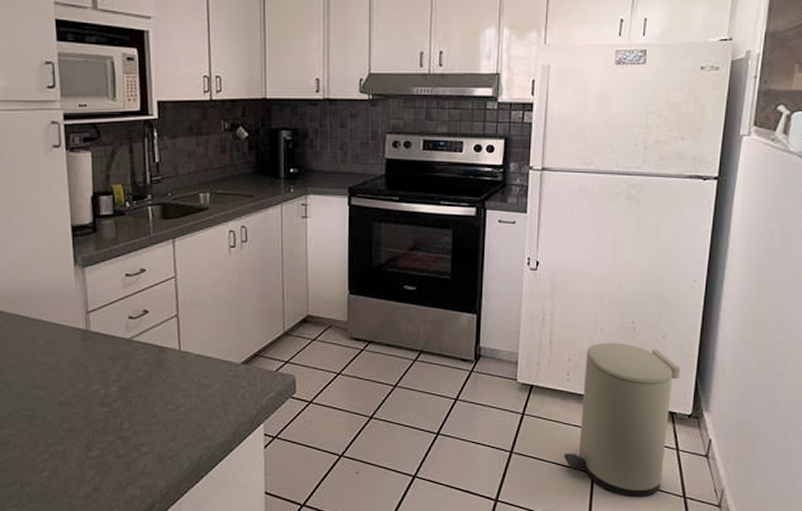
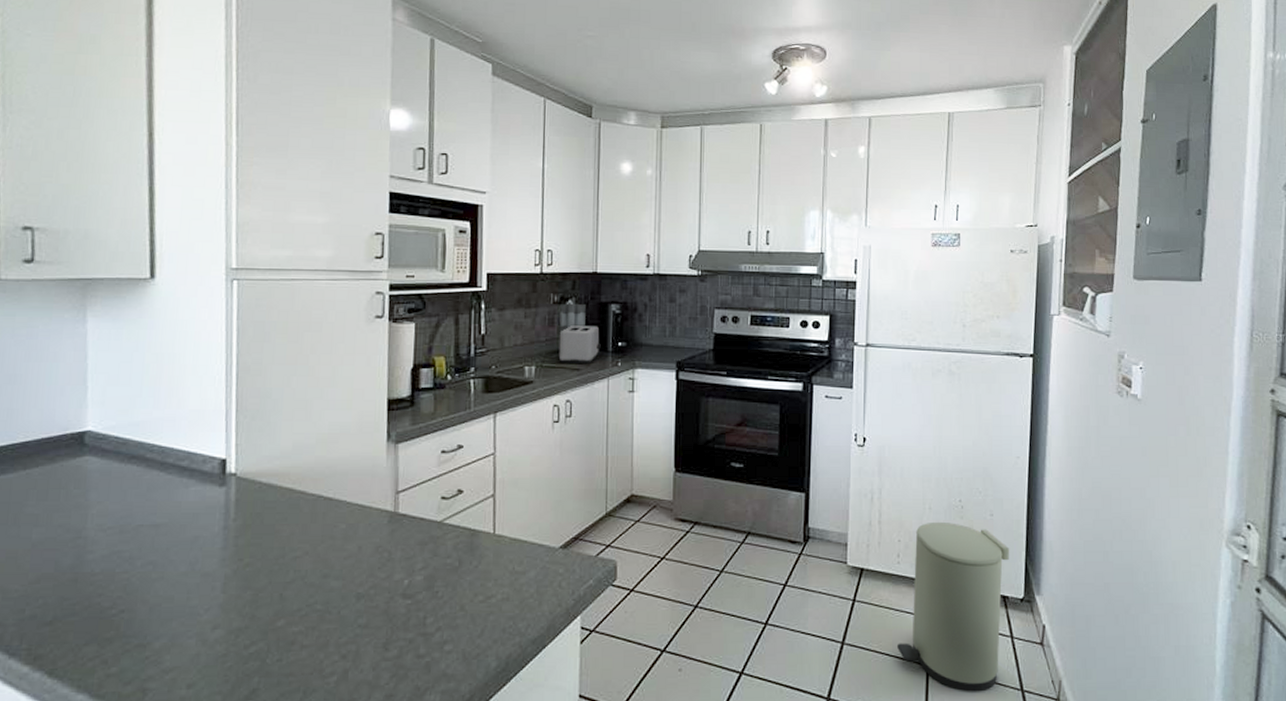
spice rack: none [230,123,257,181] -> present [557,296,586,354]
toaster: none [232,153,273,190] -> present [558,326,601,363]

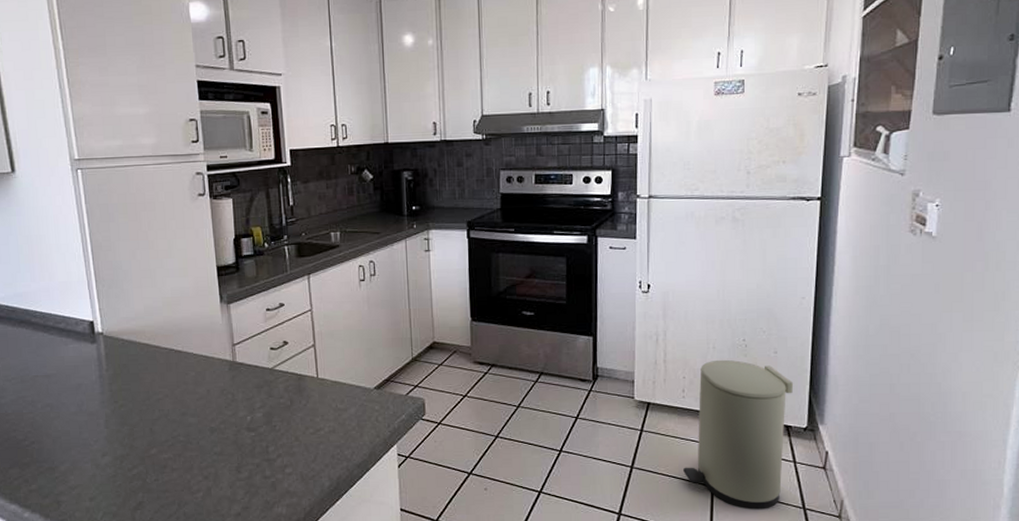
spice rack: present [557,296,586,354] -> none [356,166,381,219]
toaster: present [558,326,601,363] -> none [359,192,397,228]

